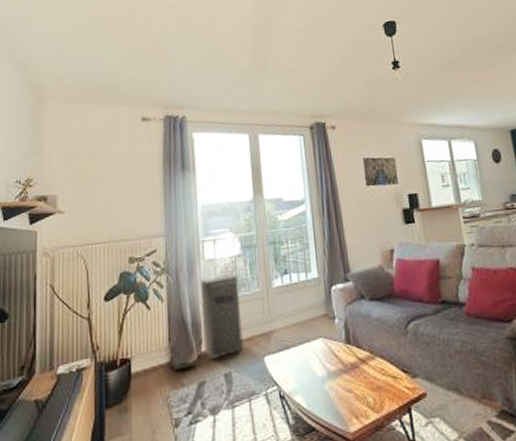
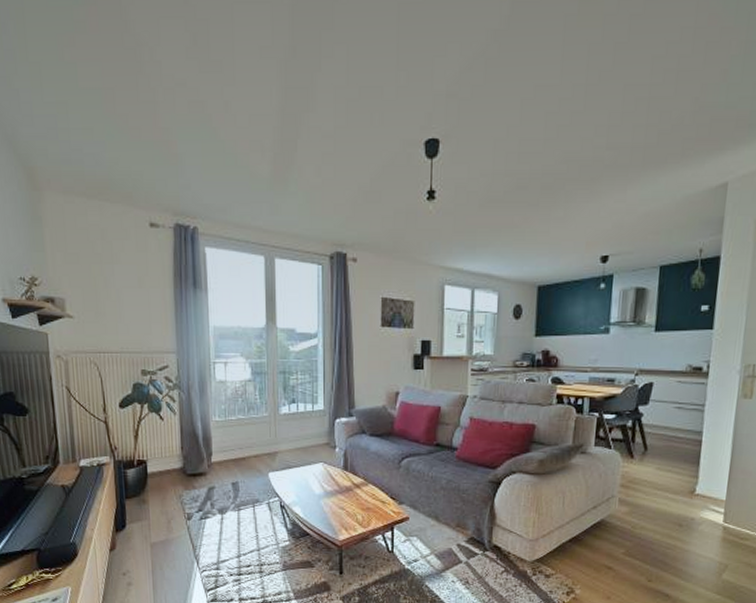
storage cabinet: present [200,274,243,360] -> none [211,397,250,470]

